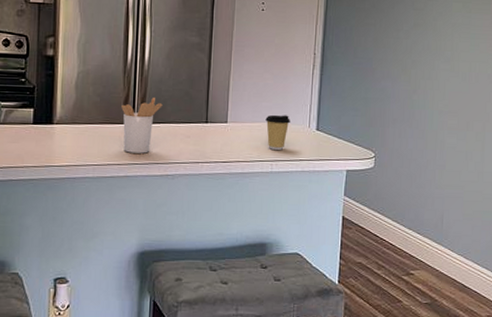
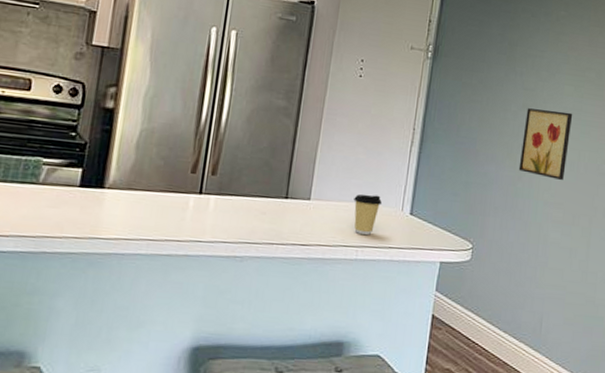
utensil holder: present [121,97,163,153] -> none [186,164,237,230]
wall art: none [413,27,462,90] -> present [518,108,573,180]

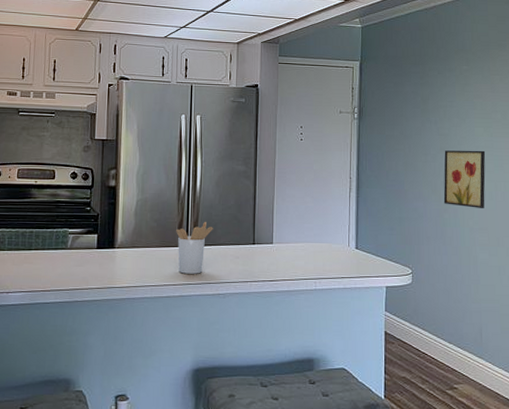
utensil holder: none [186,164,237,230] -> present [176,221,213,274]
coffee cup: present [353,194,382,235] -> none [308,235,331,268]

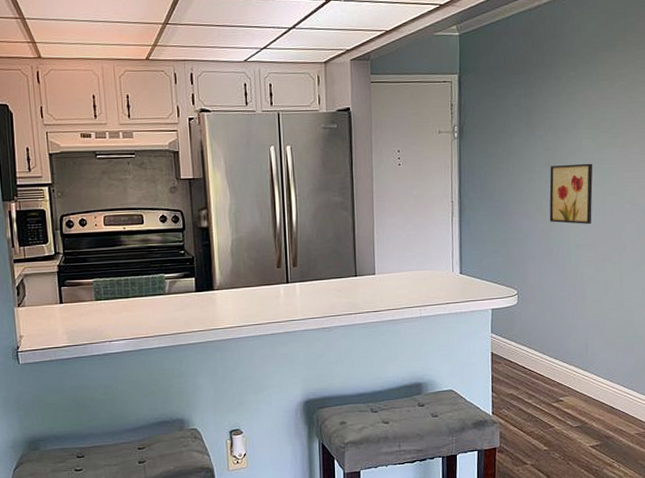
utensil holder: present [176,221,213,274] -> none [275,256,313,311]

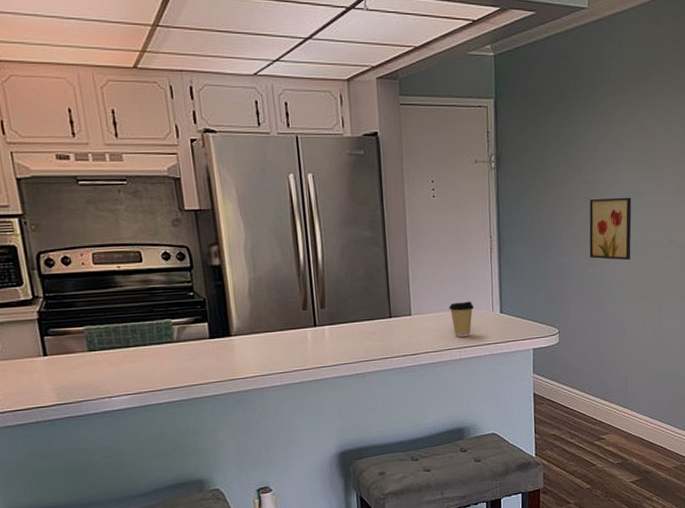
coffee cup: none [411,262,434,296] -> present [449,301,474,337]

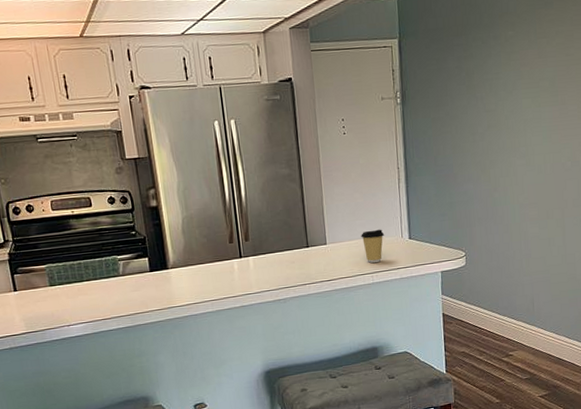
wall art: present [589,197,632,260] -> none [492,122,534,184]

